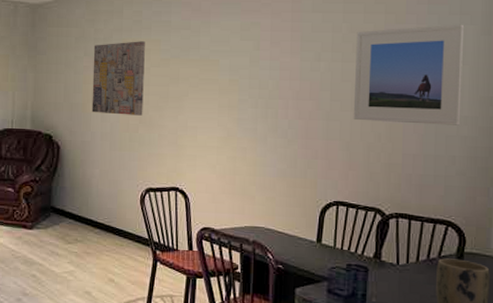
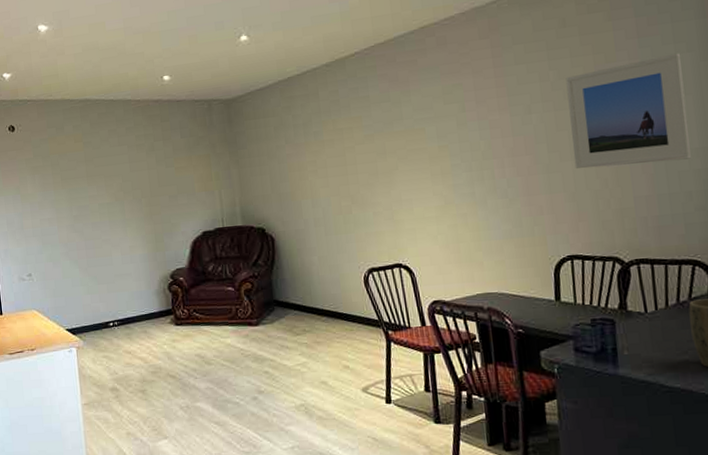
wall art: present [91,41,145,116] -> none [294,120,354,200]

